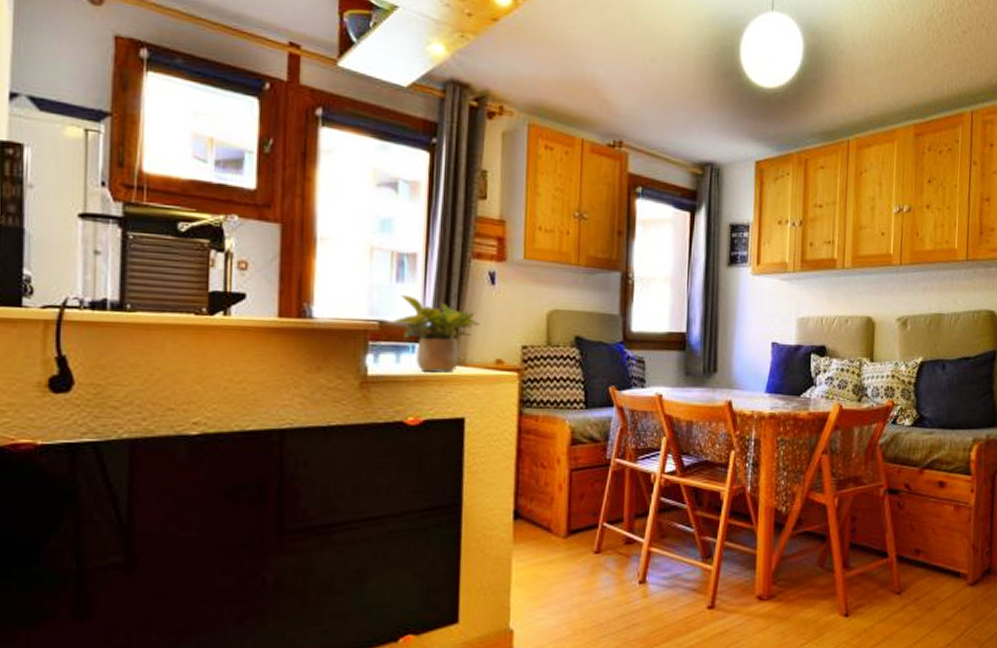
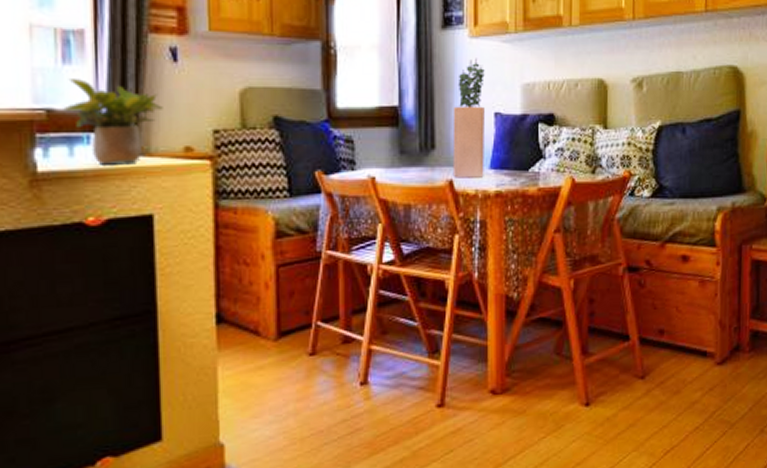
vase: none [731,293,765,402] -> present [452,58,485,180]

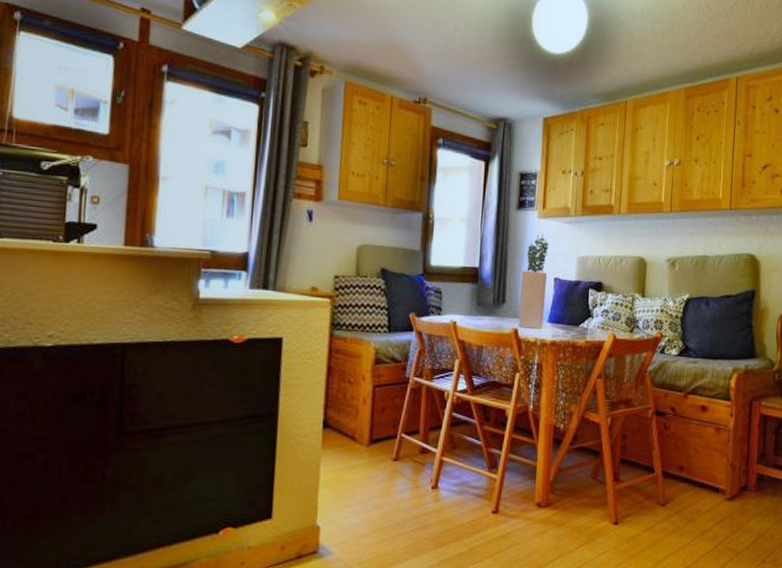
potted plant: present [63,79,163,165] -> none [224,229,298,297]

